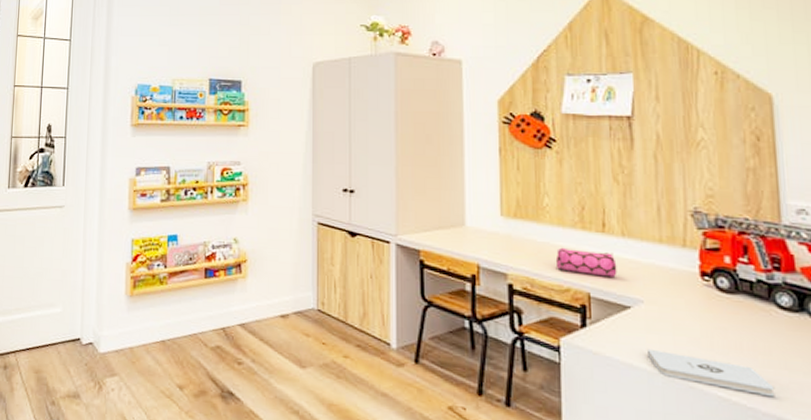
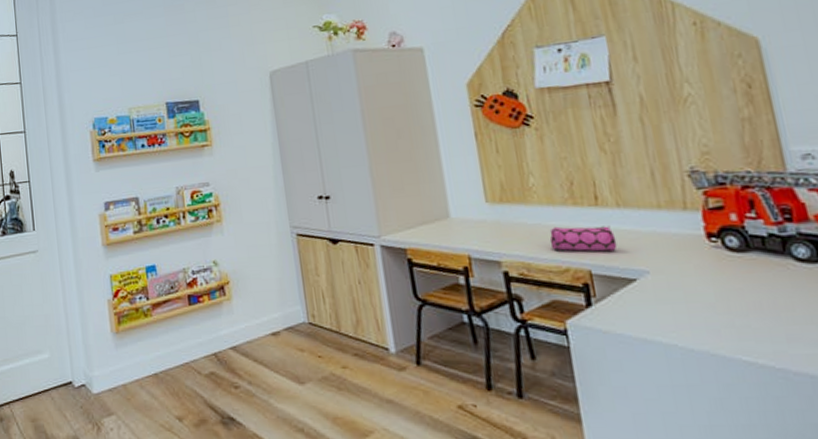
notepad: present [646,348,775,397] -> none [659,320,805,355]

